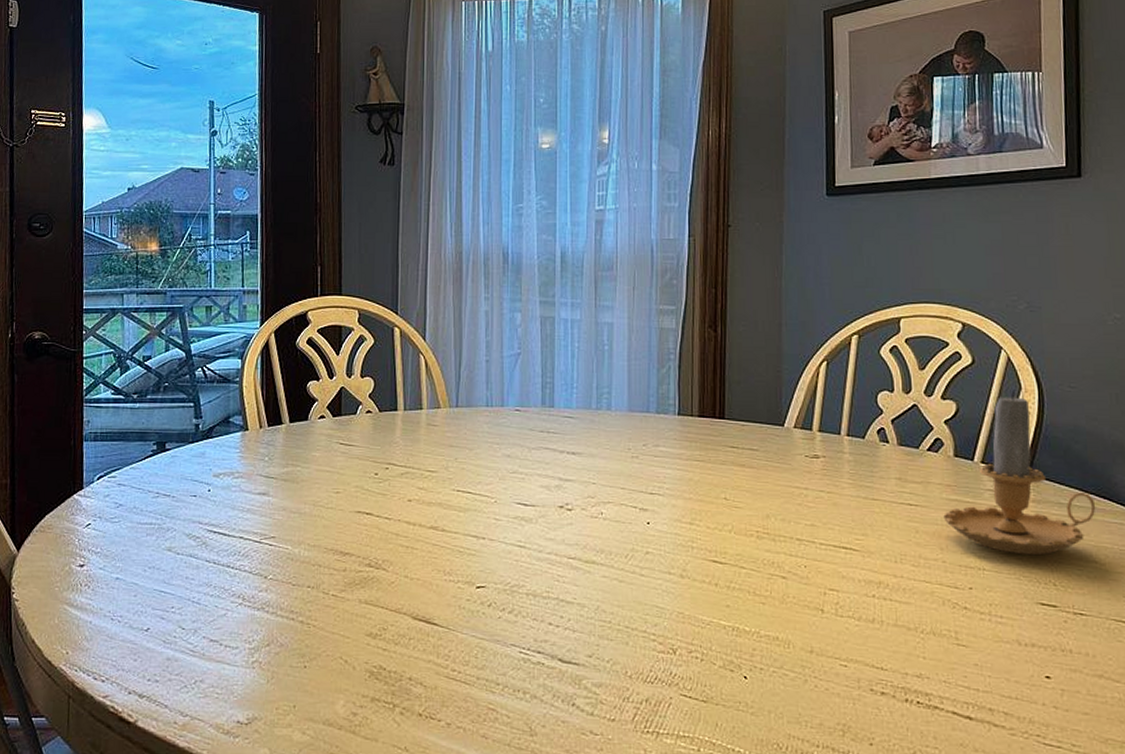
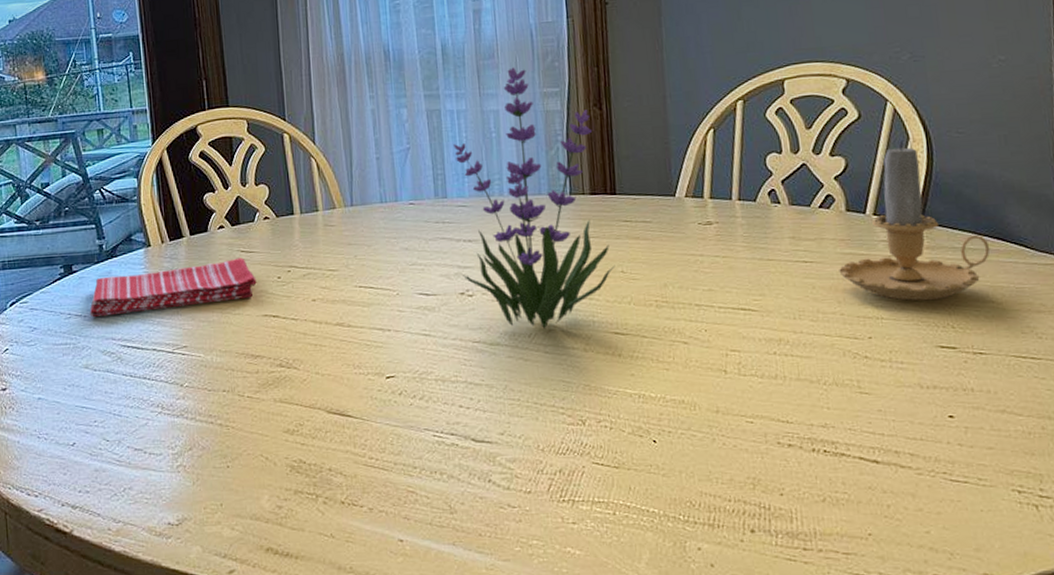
dish towel: none [178,450,353,499] -> present [89,257,257,318]
plant: none [563,281,719,550] -> present [453,67,615,328]

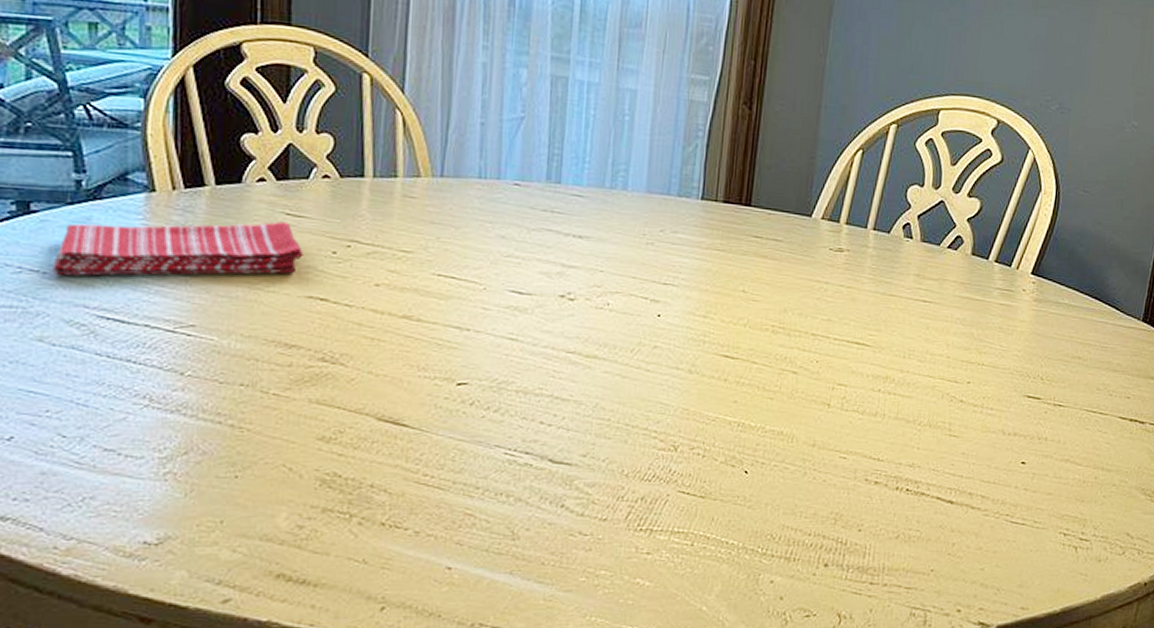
plant: present [453,67,615,328] -> none [566,43,738,344]
candle: present [839,140,990,301] -> none [953,191,1088,352]

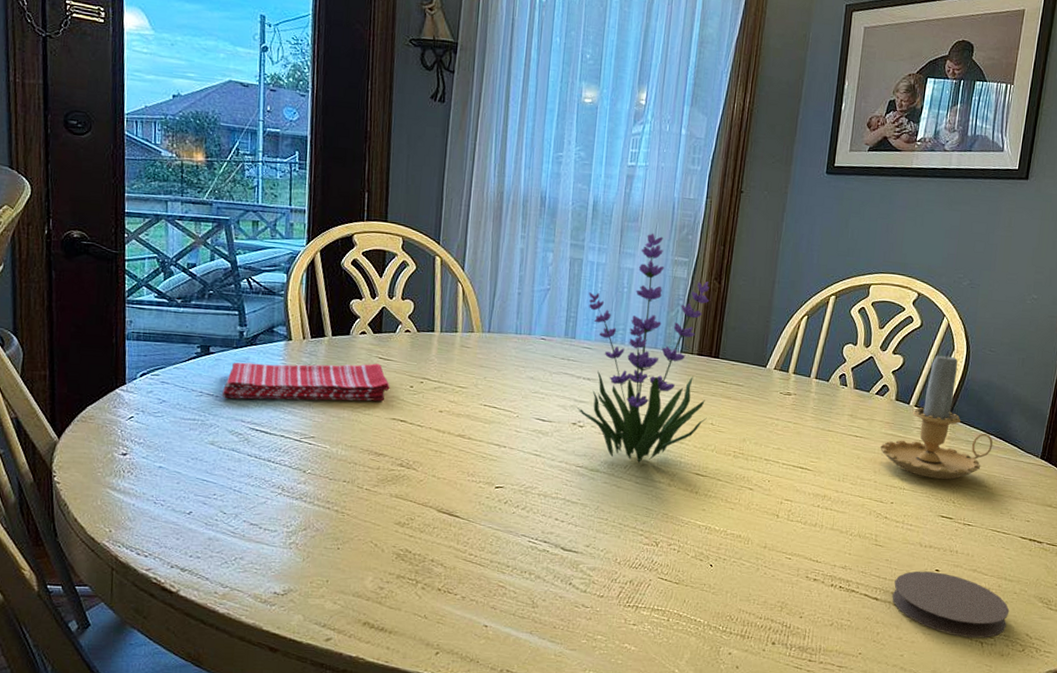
plant: none [566,43,738,344] -> present [577,233,710,463]
candle: none [953,191,1088,352] -> present [880,350,993,480]
coaster: none [969,464,1108,542] -> present [892,570,1010,638]

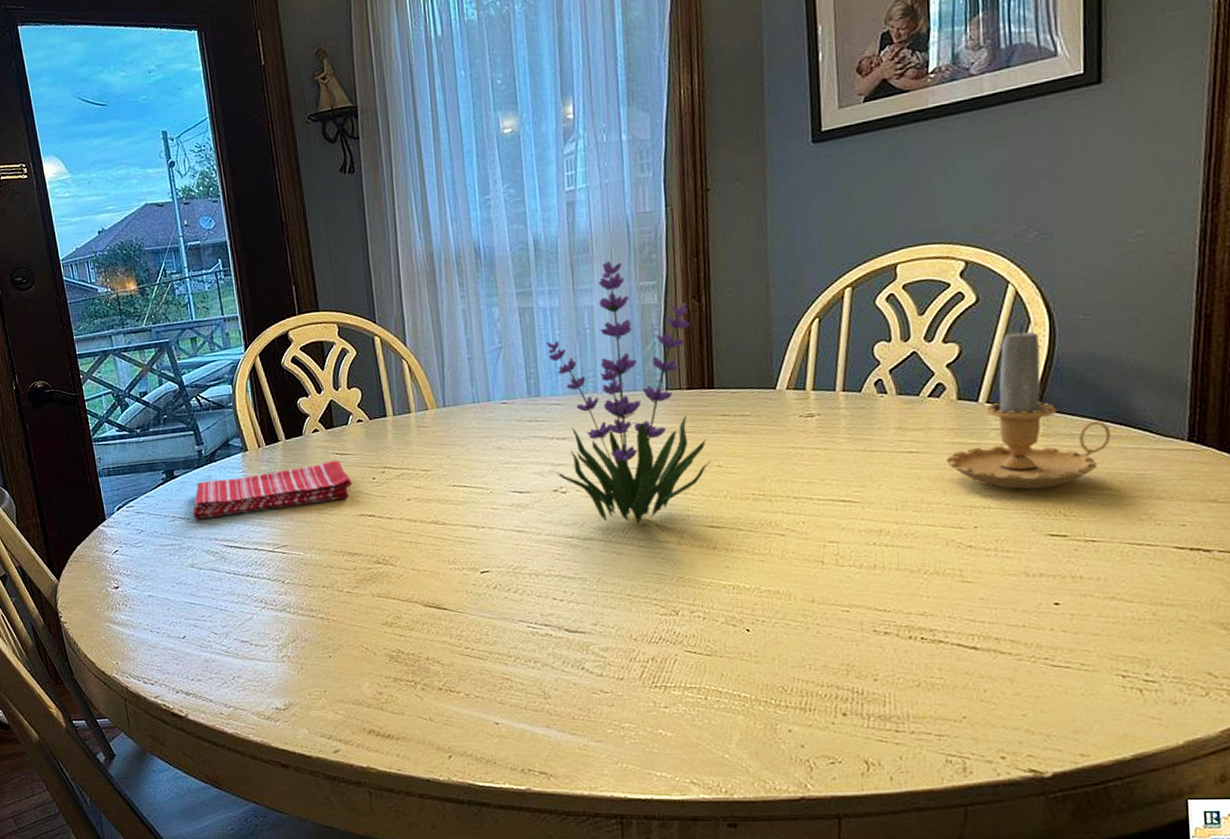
coaster: present [892,570,1010,638] -> none [996,606,1176,685]

